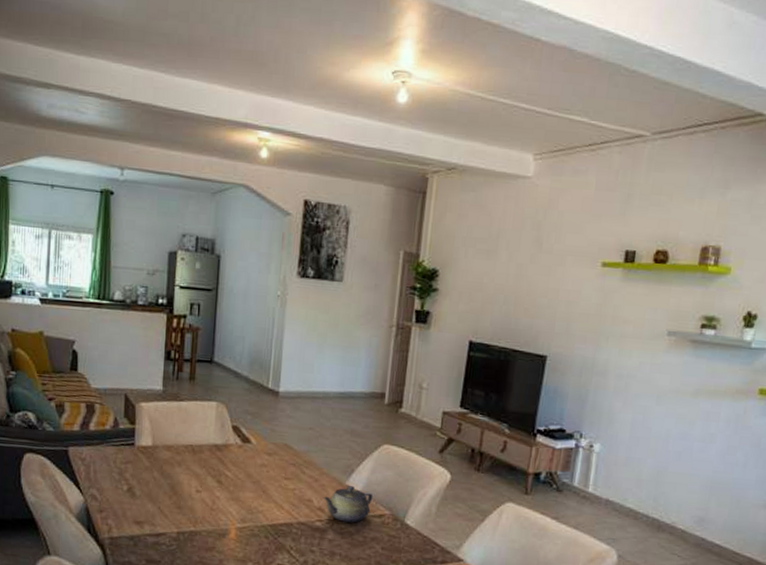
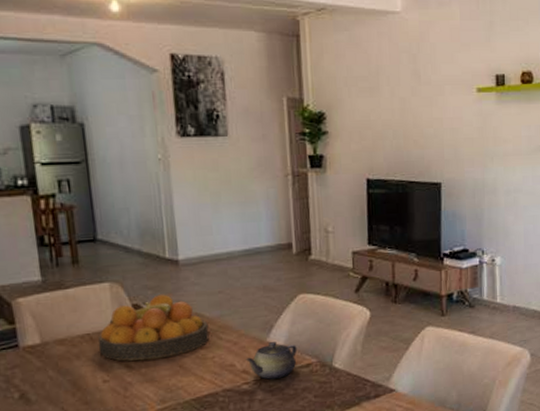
fruit bowl: none [197,420,295,481] -> present [98,294,210,362]

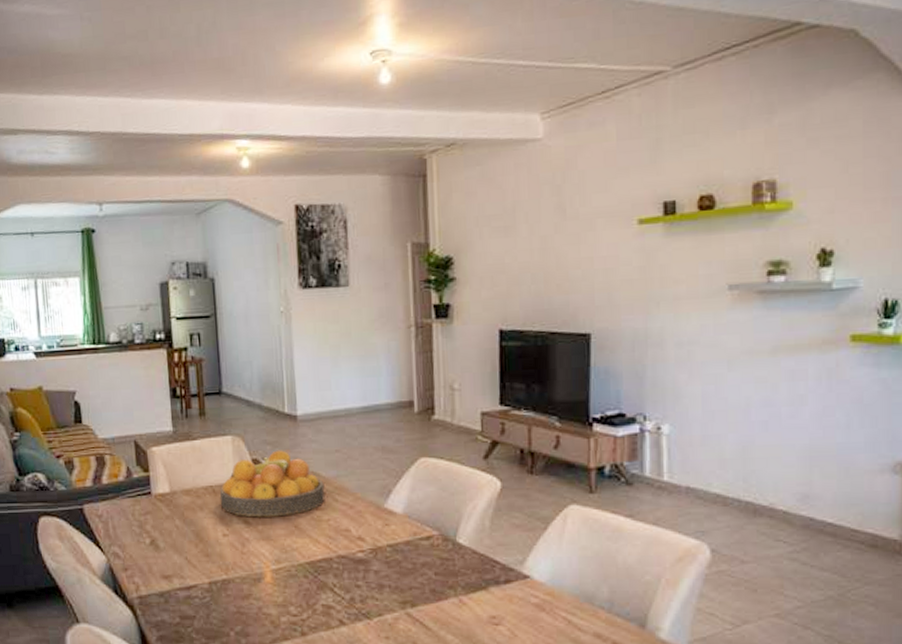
teapot: present [245,341,298,380] -> none [361,507,417,550]

